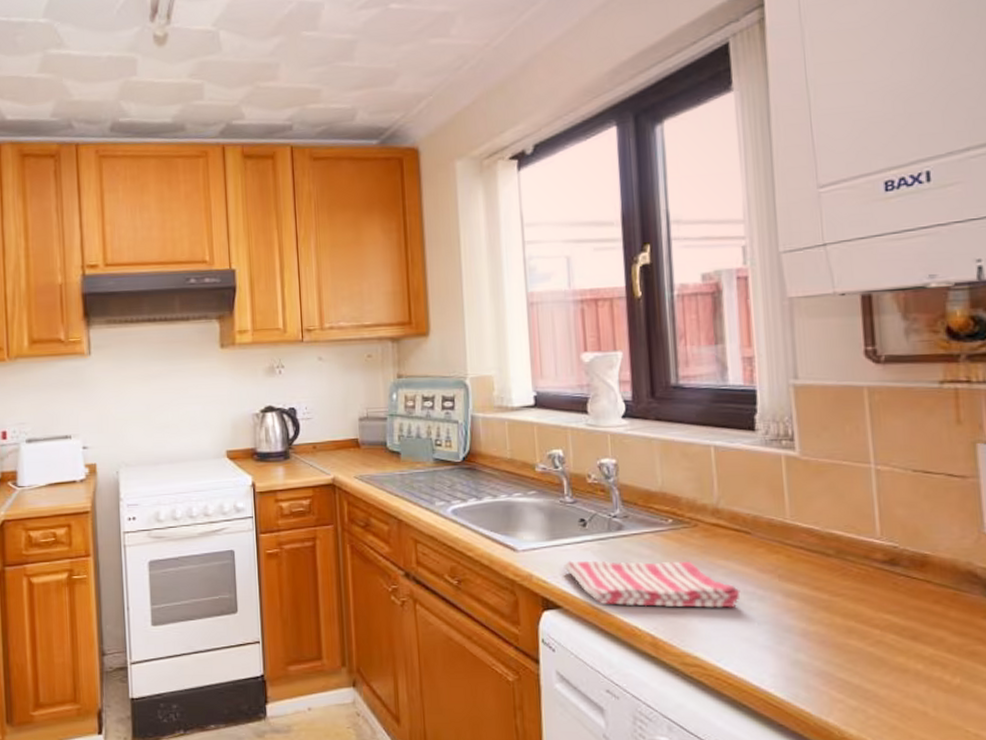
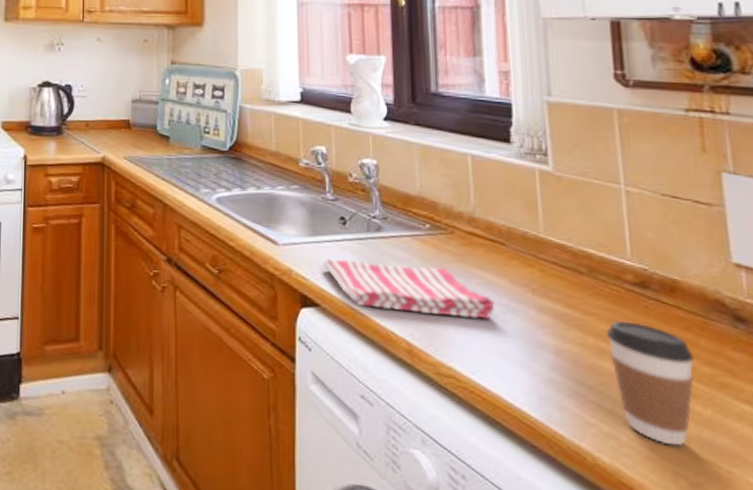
coffee cup: none [854,599,945,715] -> present [605,320,695,446]

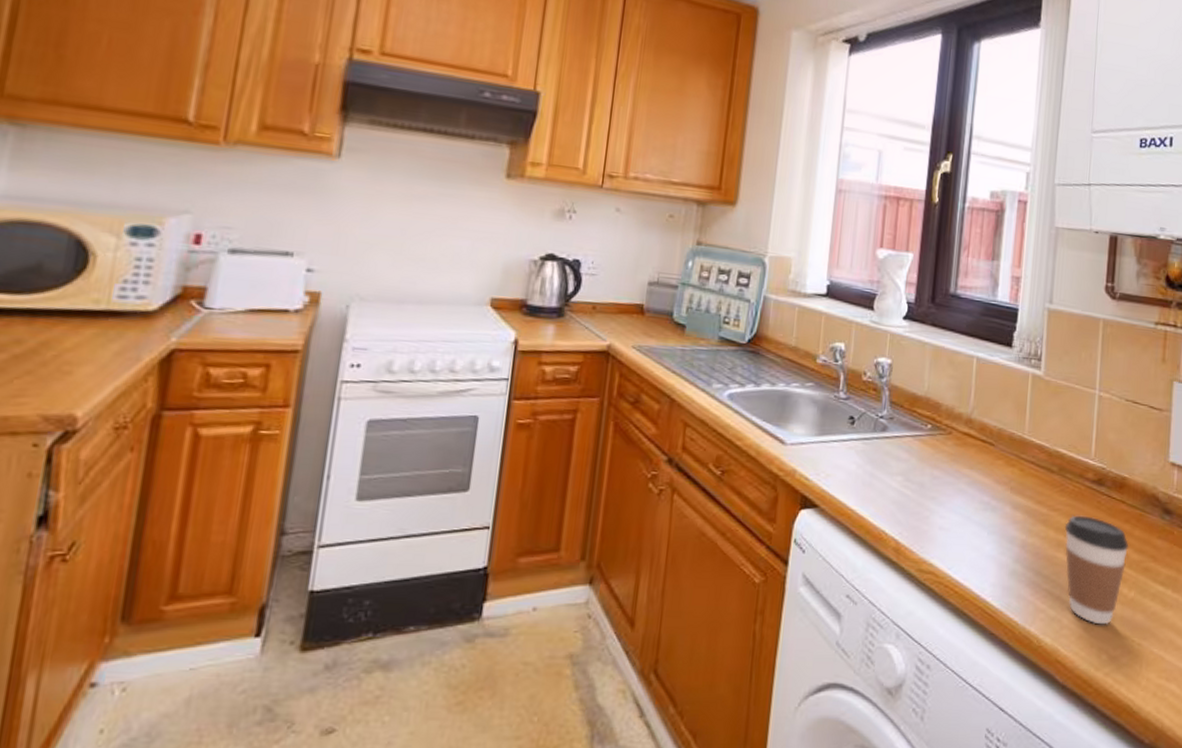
dish towel: present [323,258,495,319] -> none [827,458,978,517]

